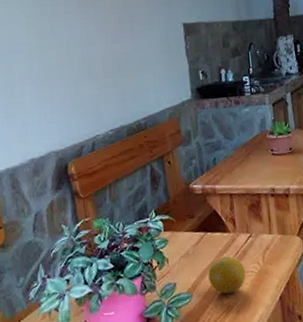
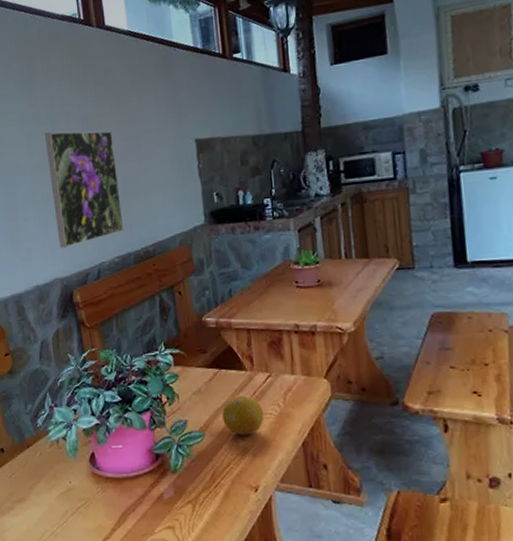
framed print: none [42,13,118,122] -> present [44,130,124,248]

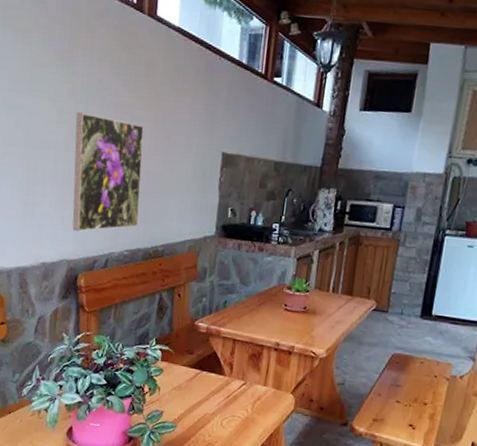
fruit: present [222,395,265,435] -> none [195,397,233,432]

